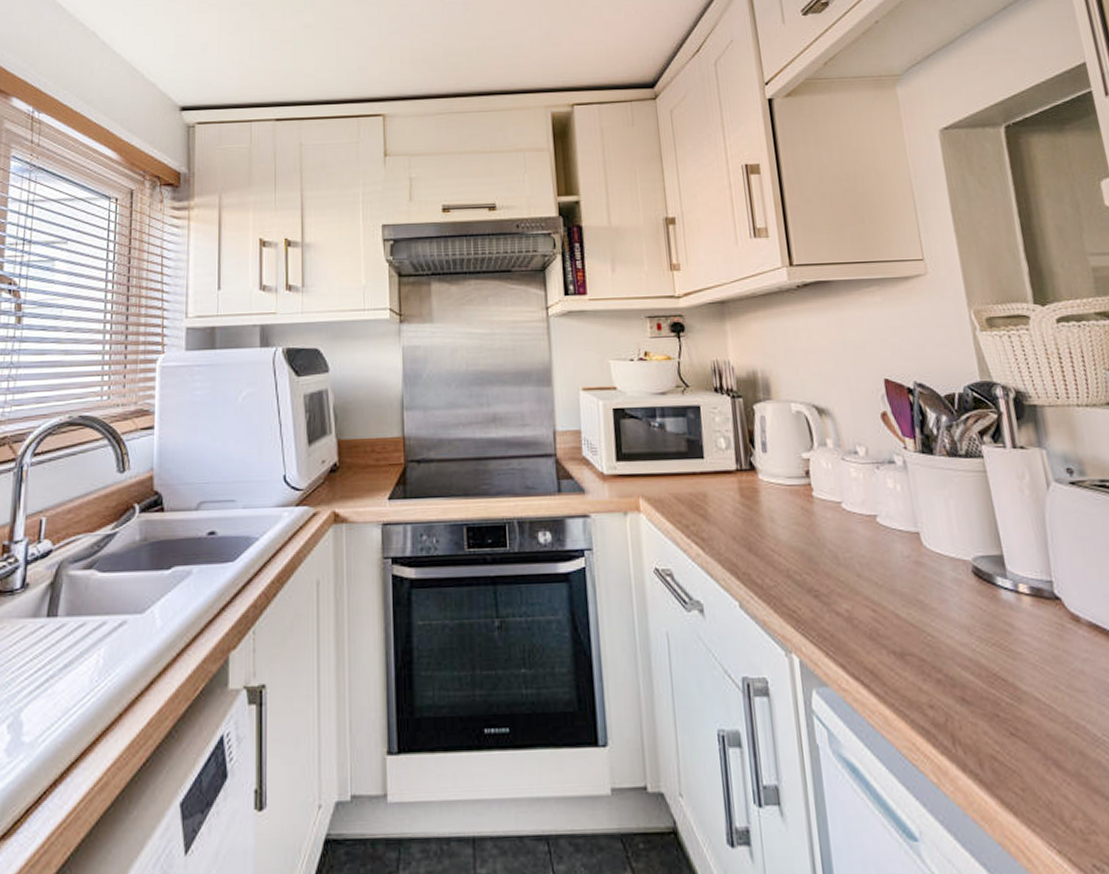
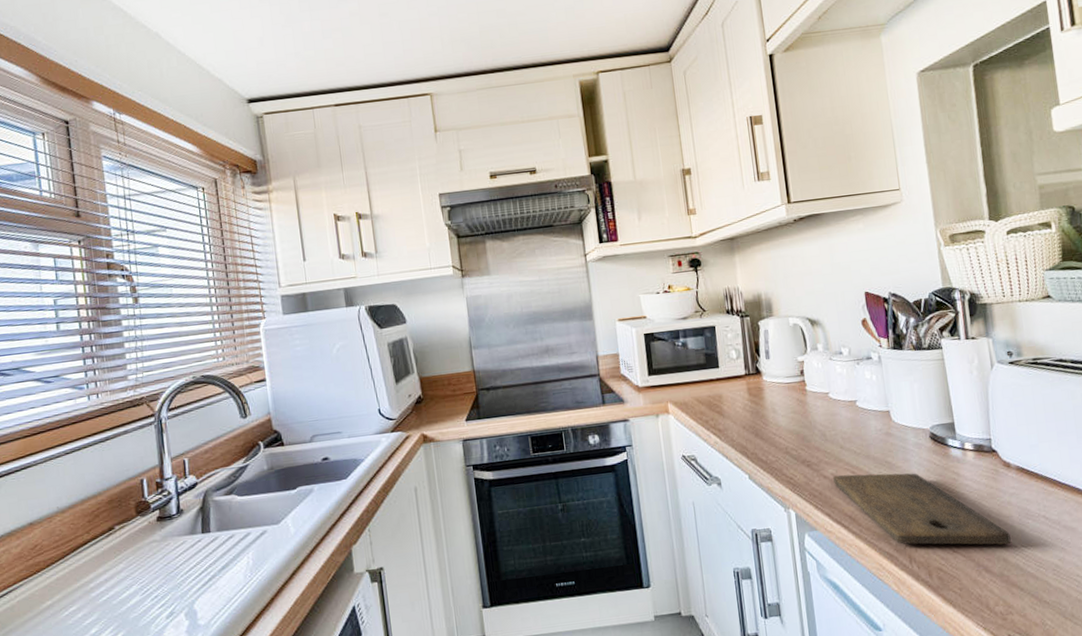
cutting board: none [848,612,1088,731] -> present [833,473,1011,545]

